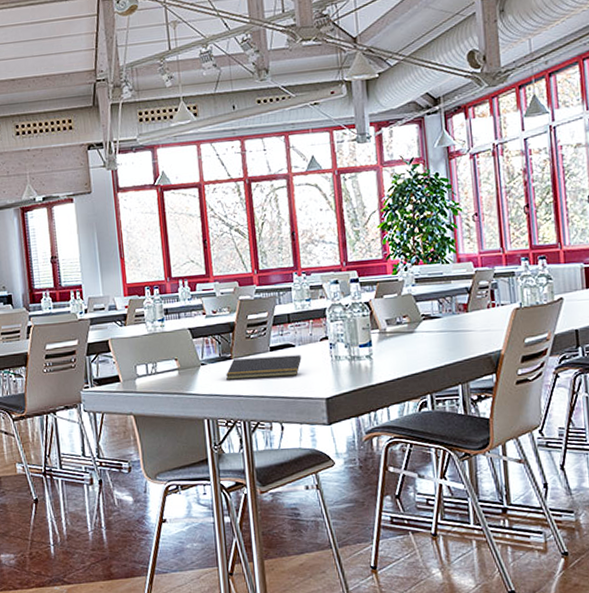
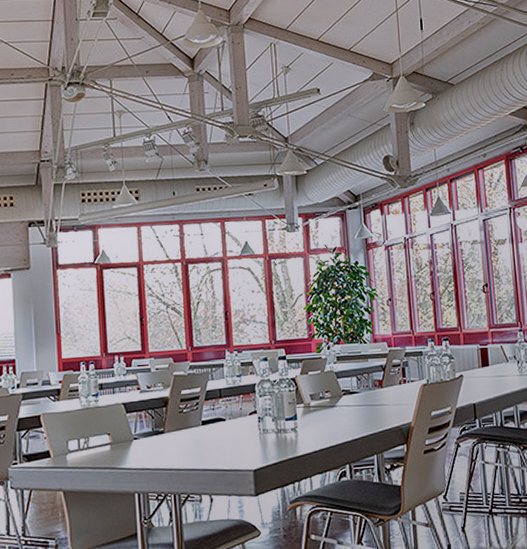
notepad: present [226,355,302,380] -> none [158,428,231,454]

